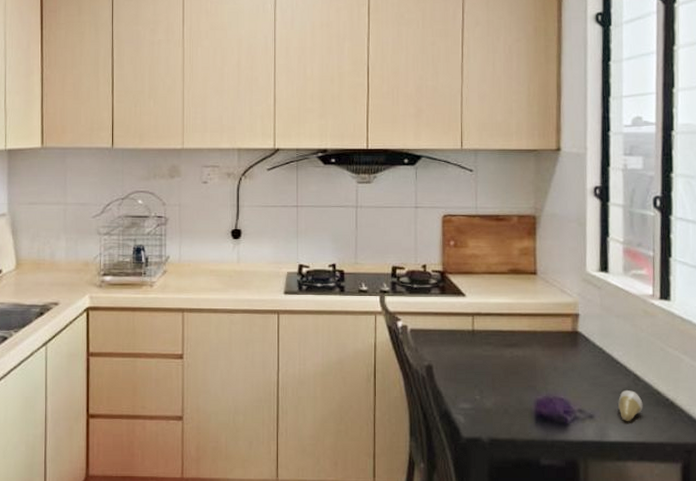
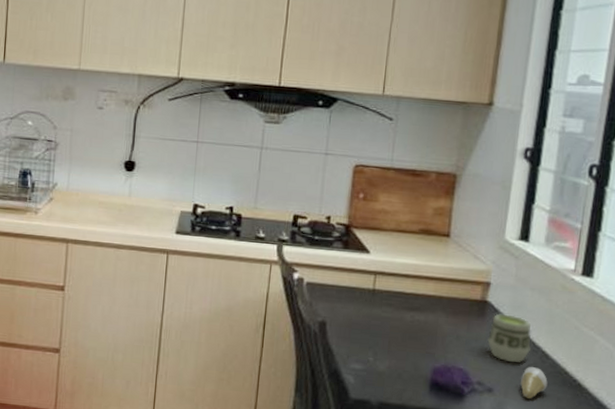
cup: none [583,342,623,387] -> present [487,313,531,362]

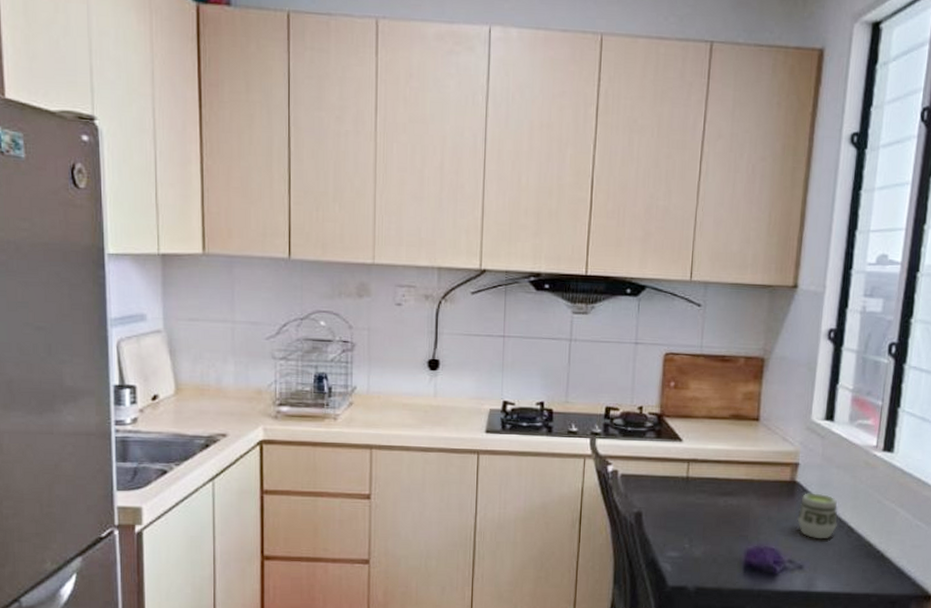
tooth: present [520,367,548,399] -> none [828,542,854,572]

